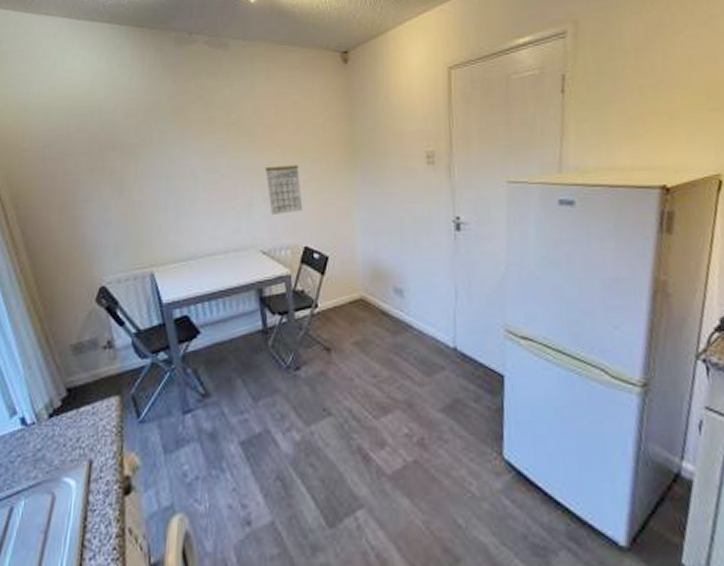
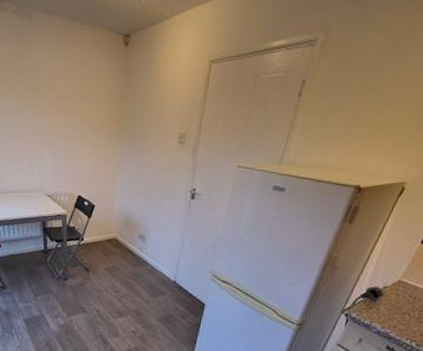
calendar: present [265,165,303,215] -> none [54,128,80,169]

